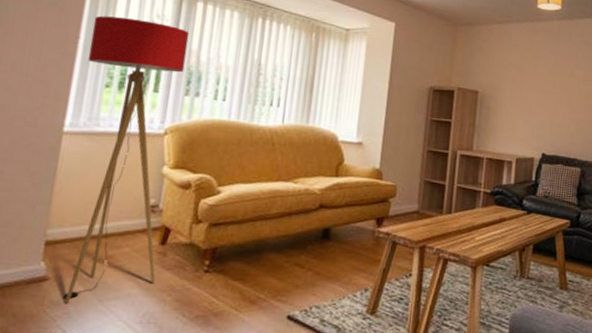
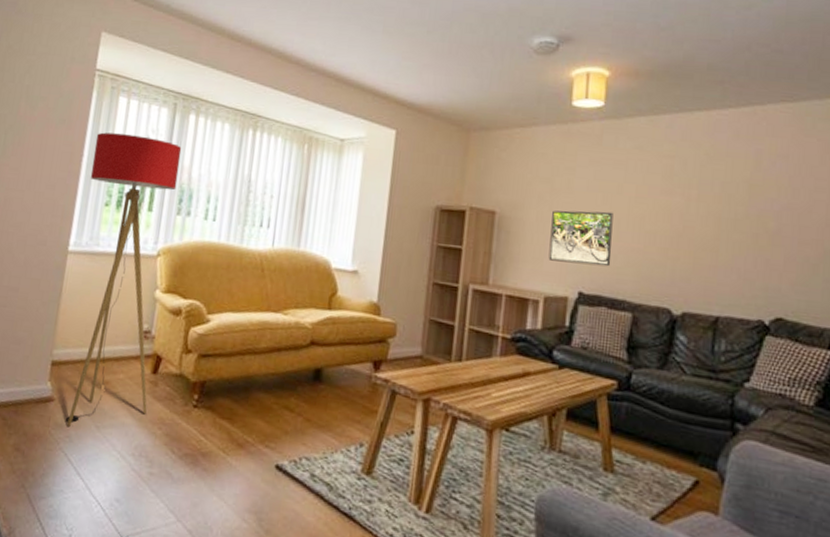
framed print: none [519,90,568,133] -> present [548,210,614,267]

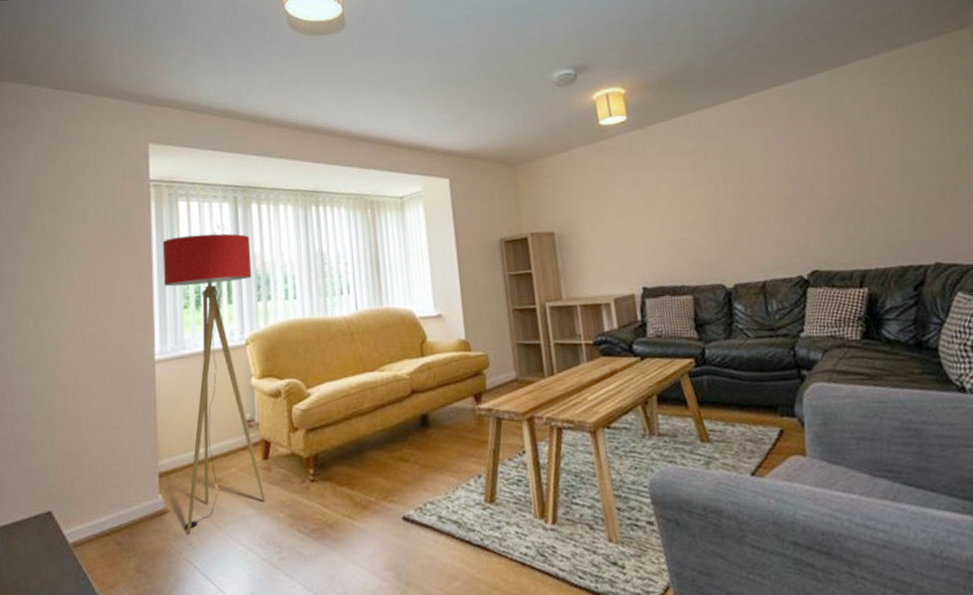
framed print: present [548,210,614,267] -> none [604,210,665,265]

